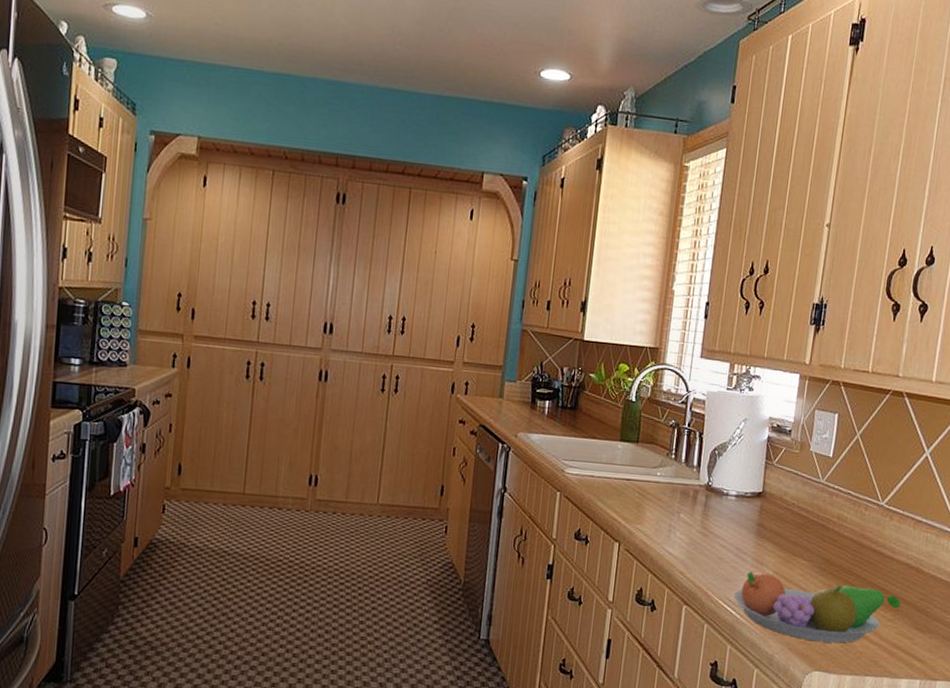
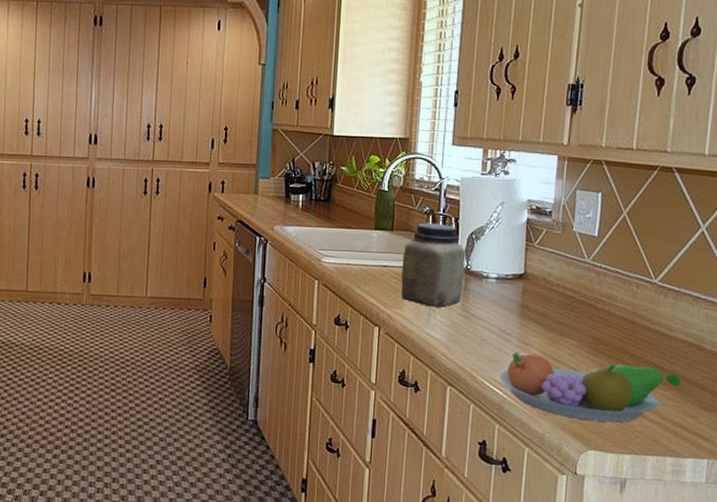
jar: none [643,436,708,524] -> present [401,223,466,308]

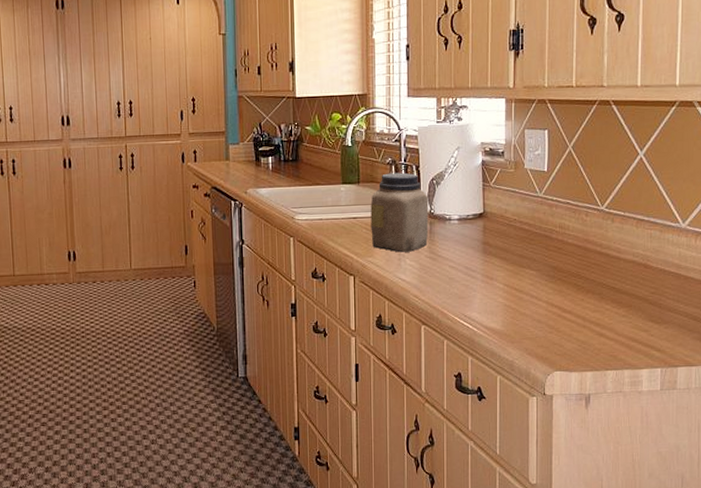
fruit bowl: present [499,352,681,423] -> none [468,286,632,344]

